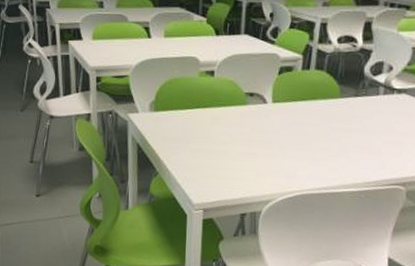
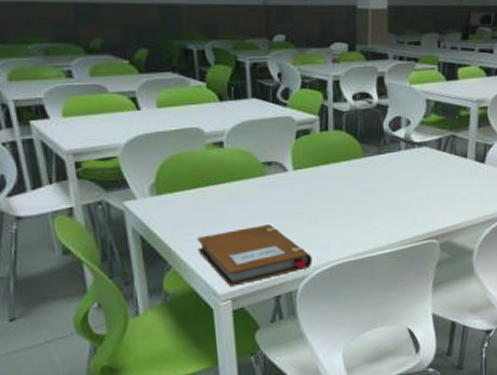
notebook: none [181,148,279,199] -> present [196,225,313,287]

